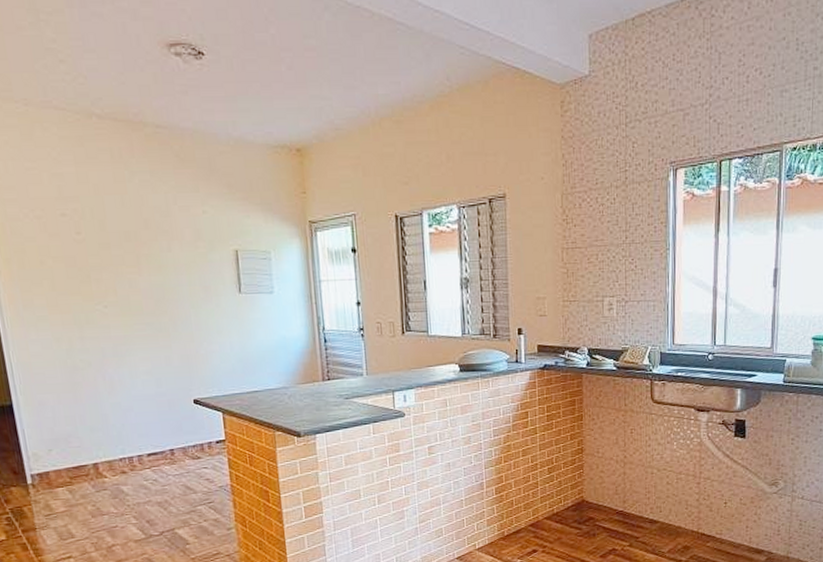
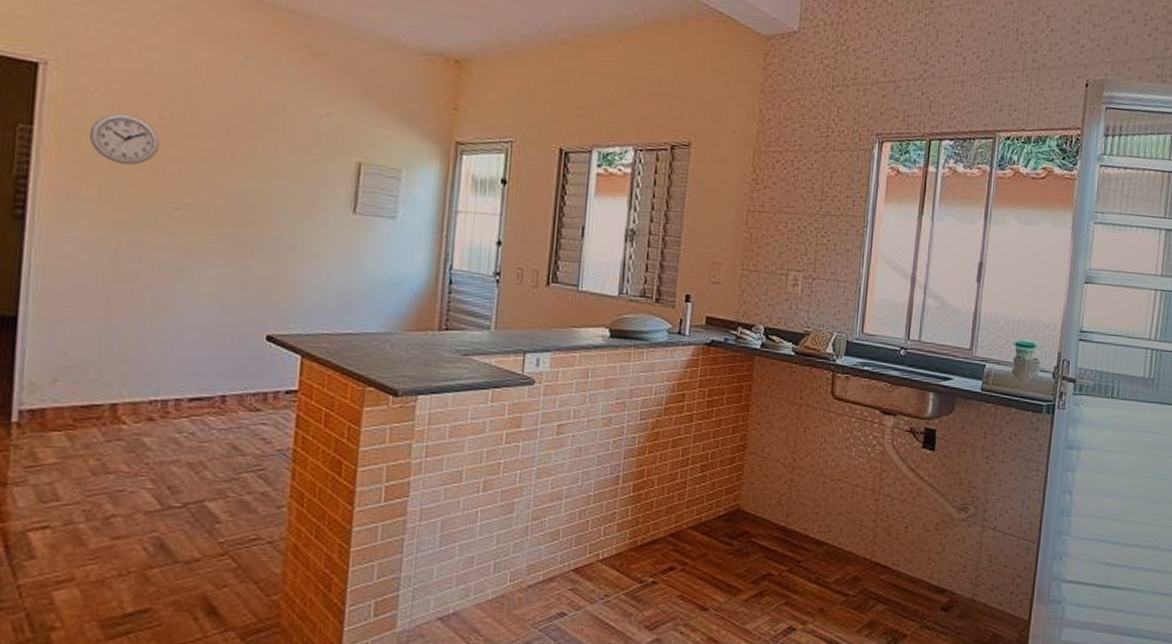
wall clock: none [27,234,82,276] -> present [88,113,160,165]

